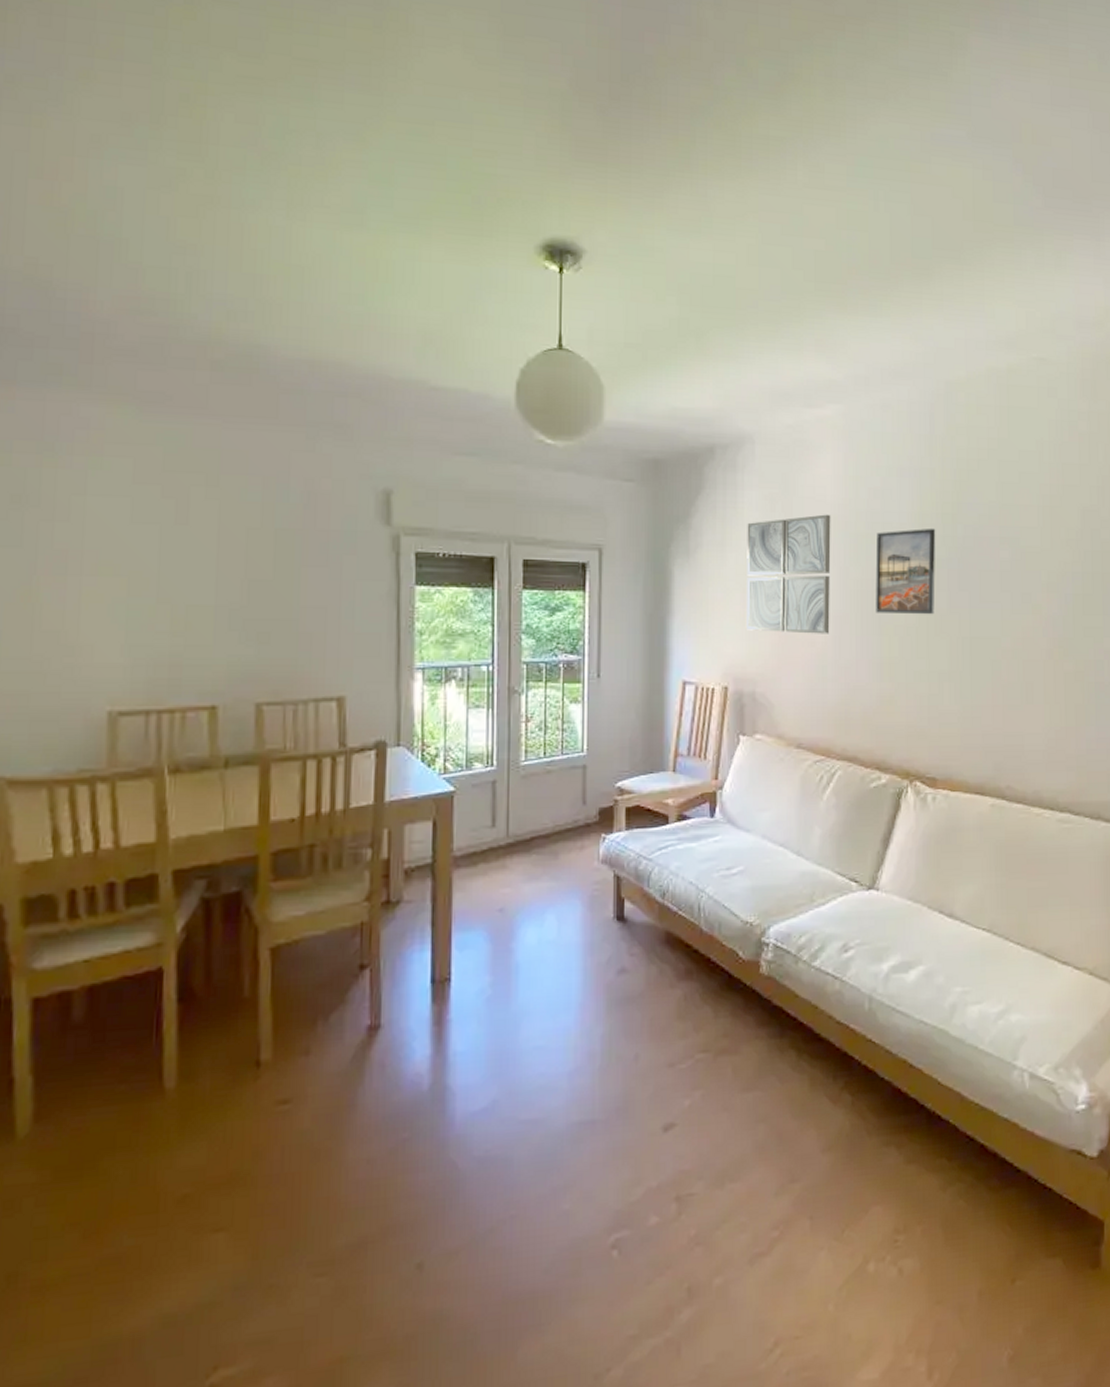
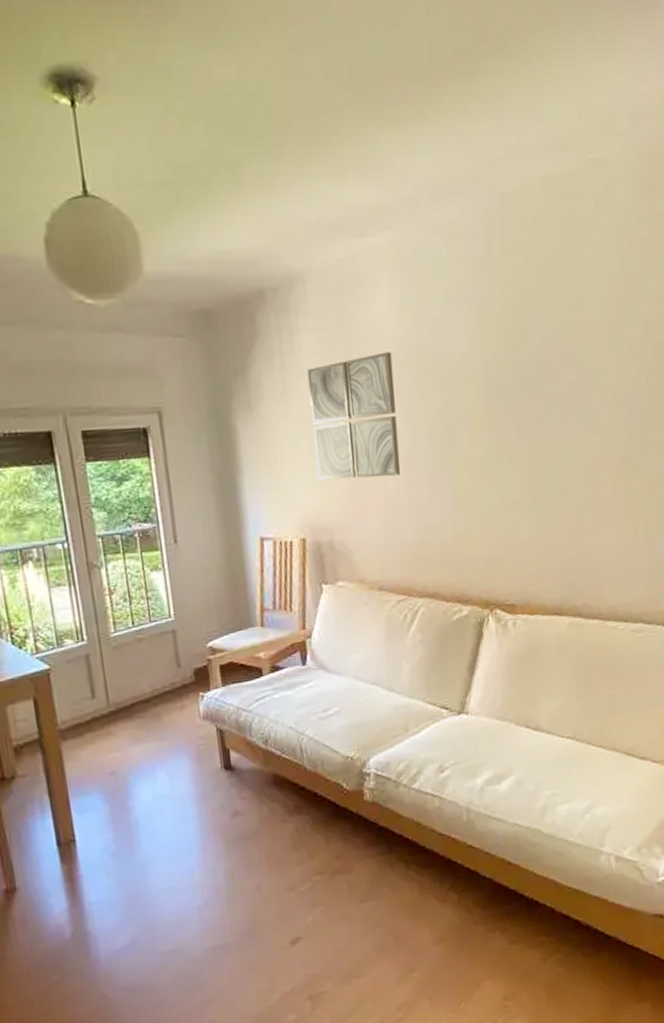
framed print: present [875,528,936,615] -> none [439,355,503,449]

